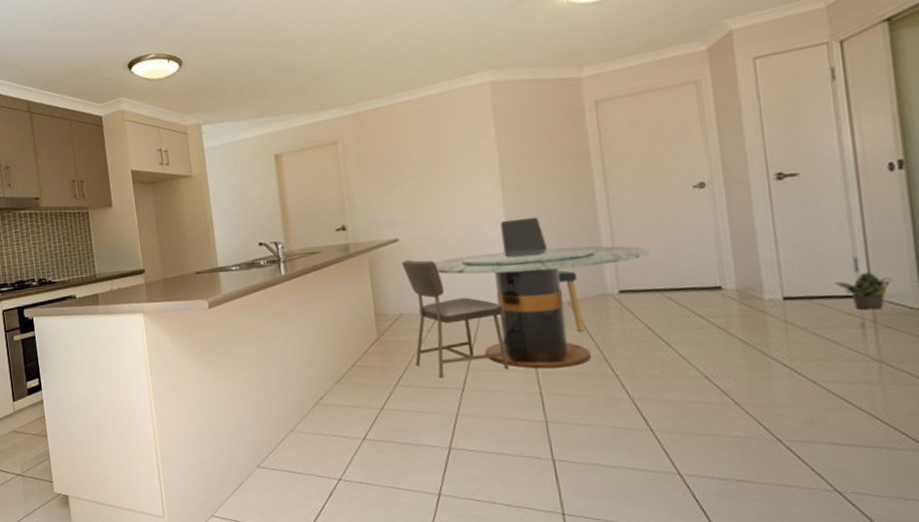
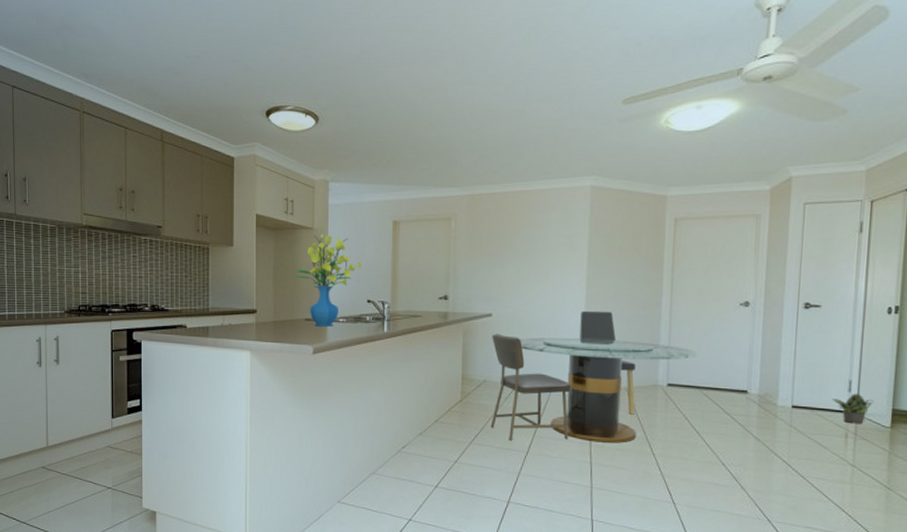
bouquet: none [179,179,248,279] -> present [295,234,362,327]

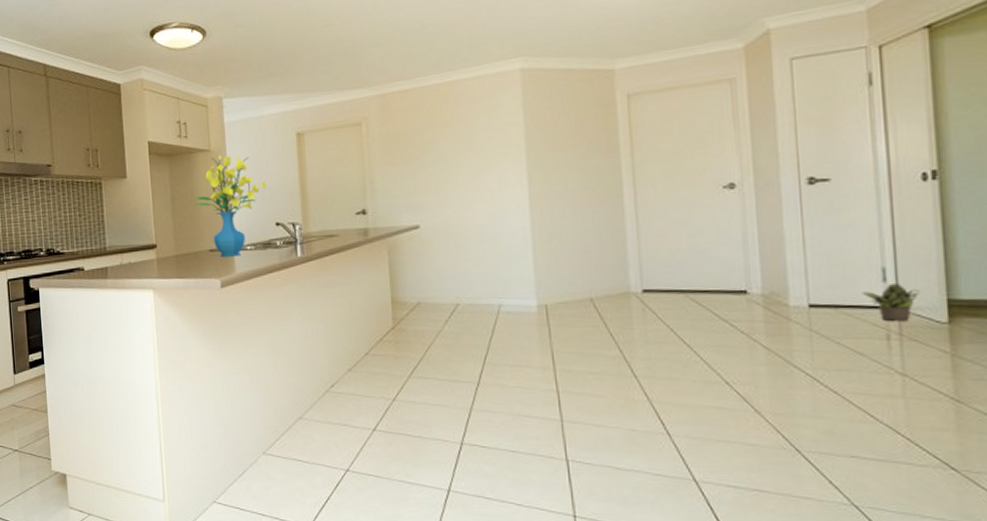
dining chair: present [490,334,571,441] -> none [422,248,527,371]
dining table: present [520,337,697,443] -> none [456,242,676,366]
dining chair: present [580,310,636,415] -> none [525,209,605,330]

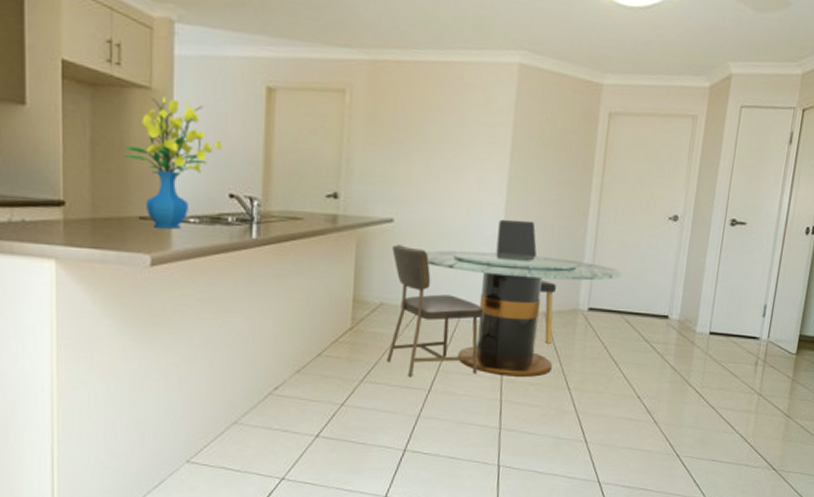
dining chair: none [422,248,527,371] -> present [386,244,483,378]
dining table: none [456,242,676,366] -> present [426,250,622,377]
dining chair: none [525,209,605,330] -> present [496,219,556,344]
potted plant: present [861,282,920,322] -> none [747,318,784,351]

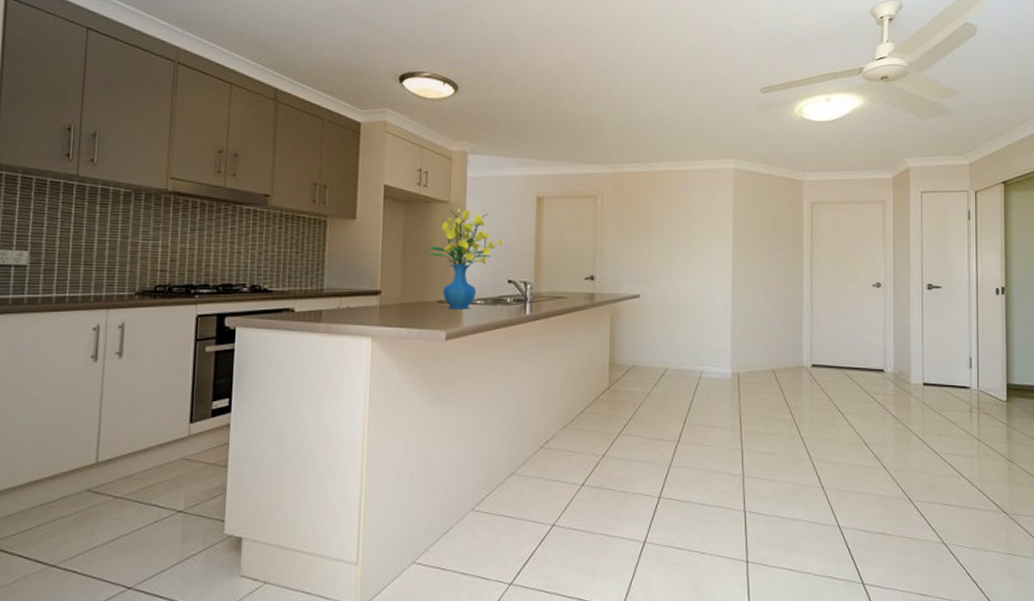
dining chair: present [386,244,483,378] -> none [639,316,720,430]
dining table: present [426,250,622,377] -> none [669,319,837,428]
dining chair: present [496,219,556,344] -> none [727,291,782,397]

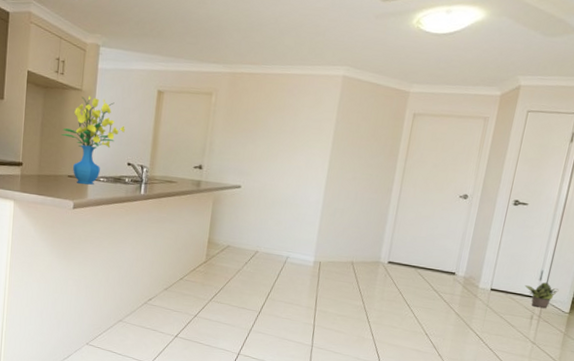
potted plant: none [956,369,991,399] -> present [524,282,559,309]

